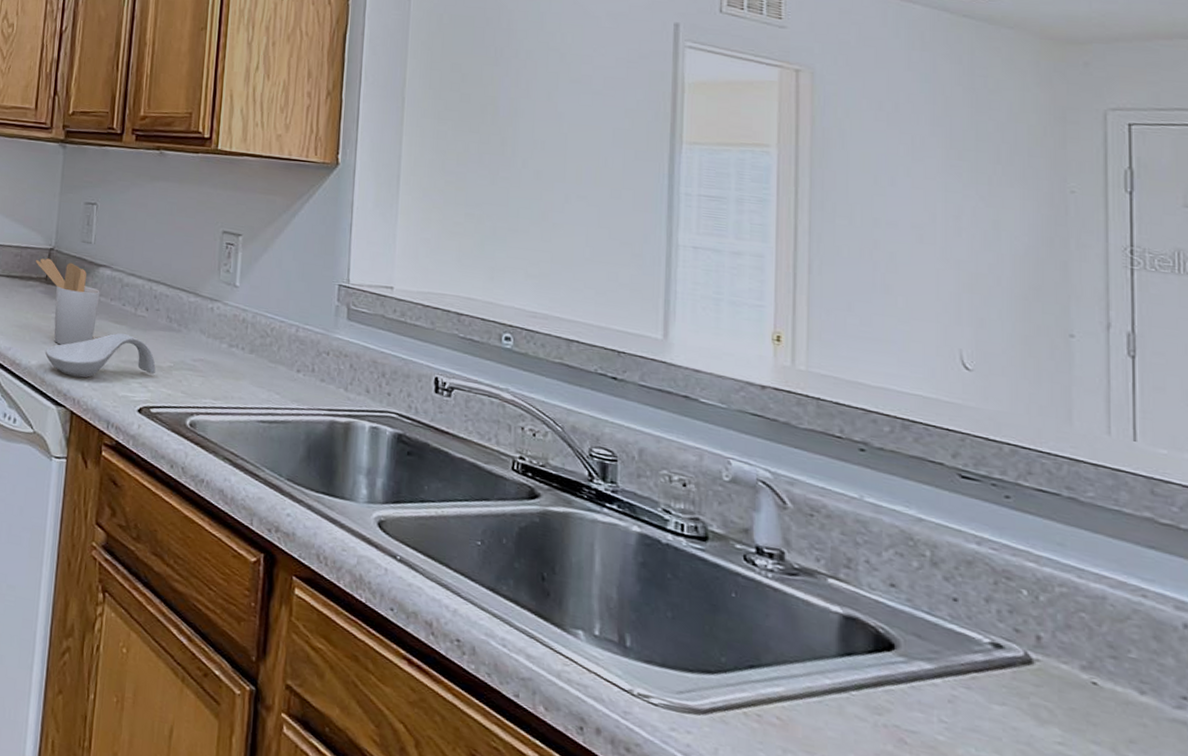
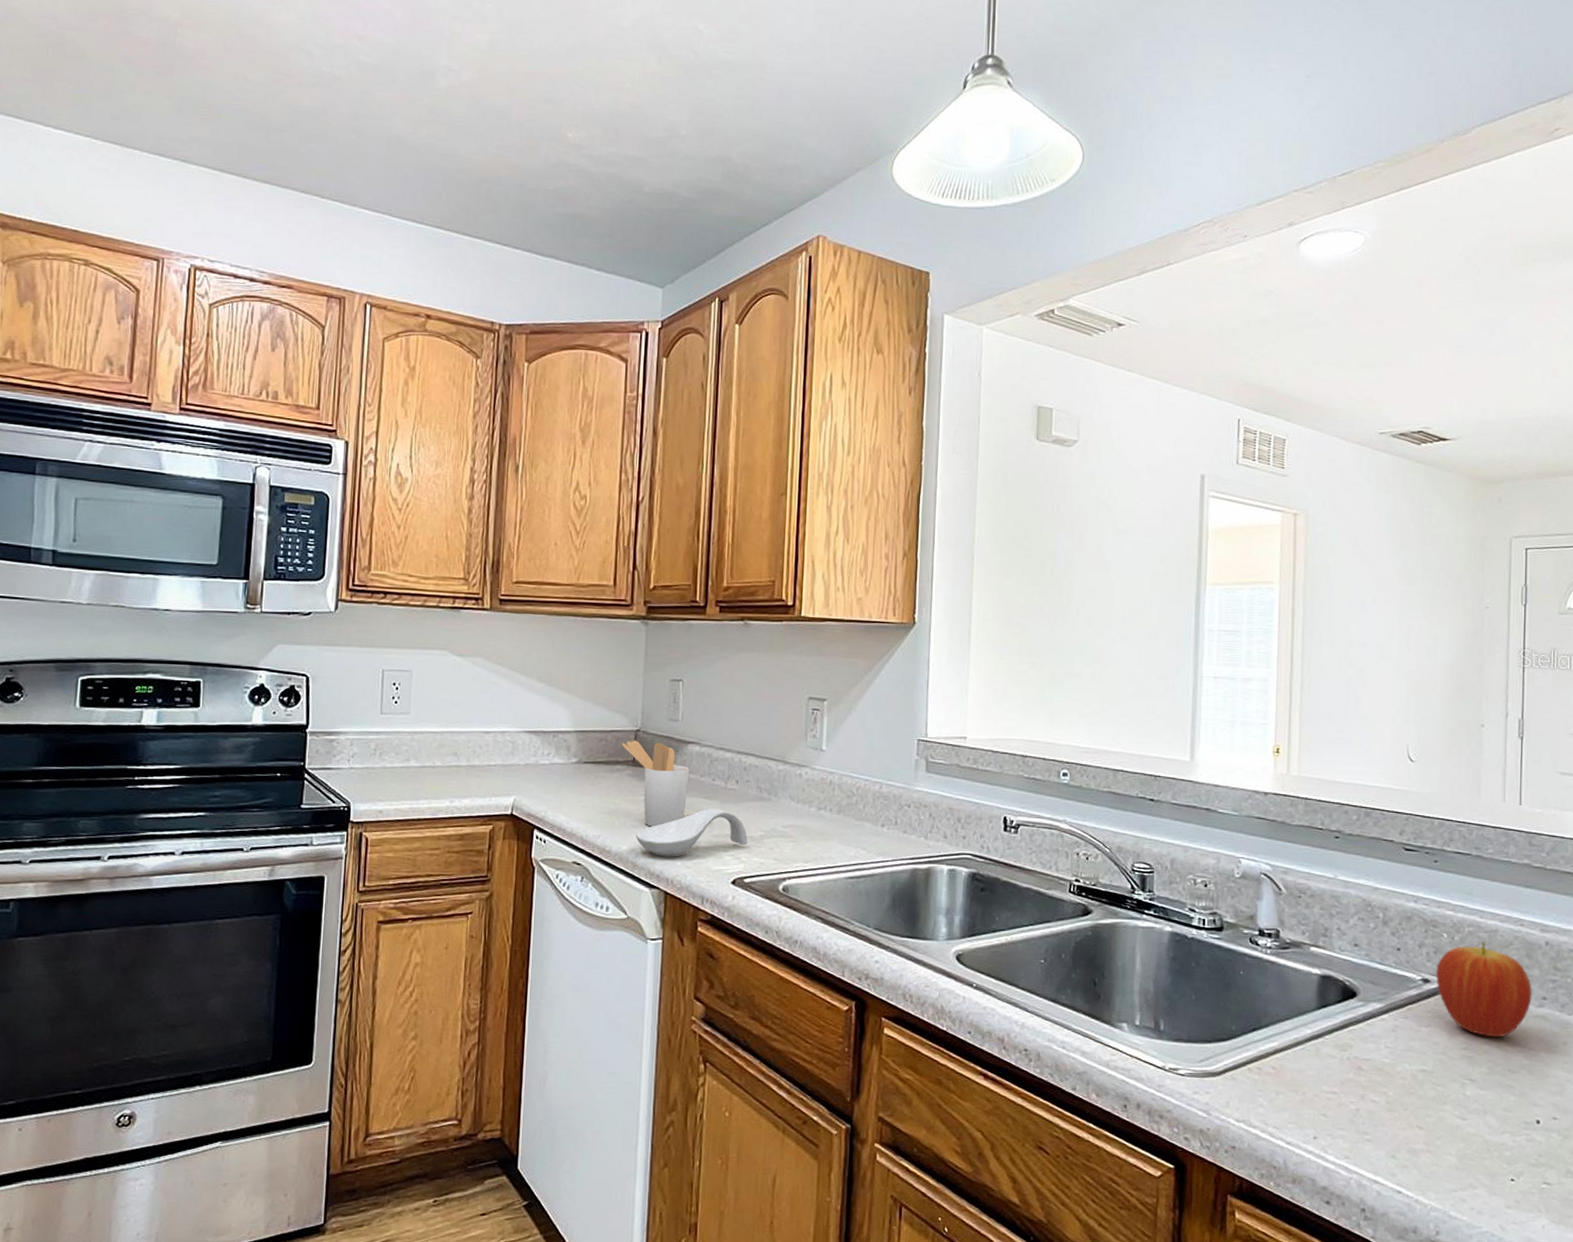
fruit: none [1012,609,1165,739] -> present [1436,942,1532,1038]

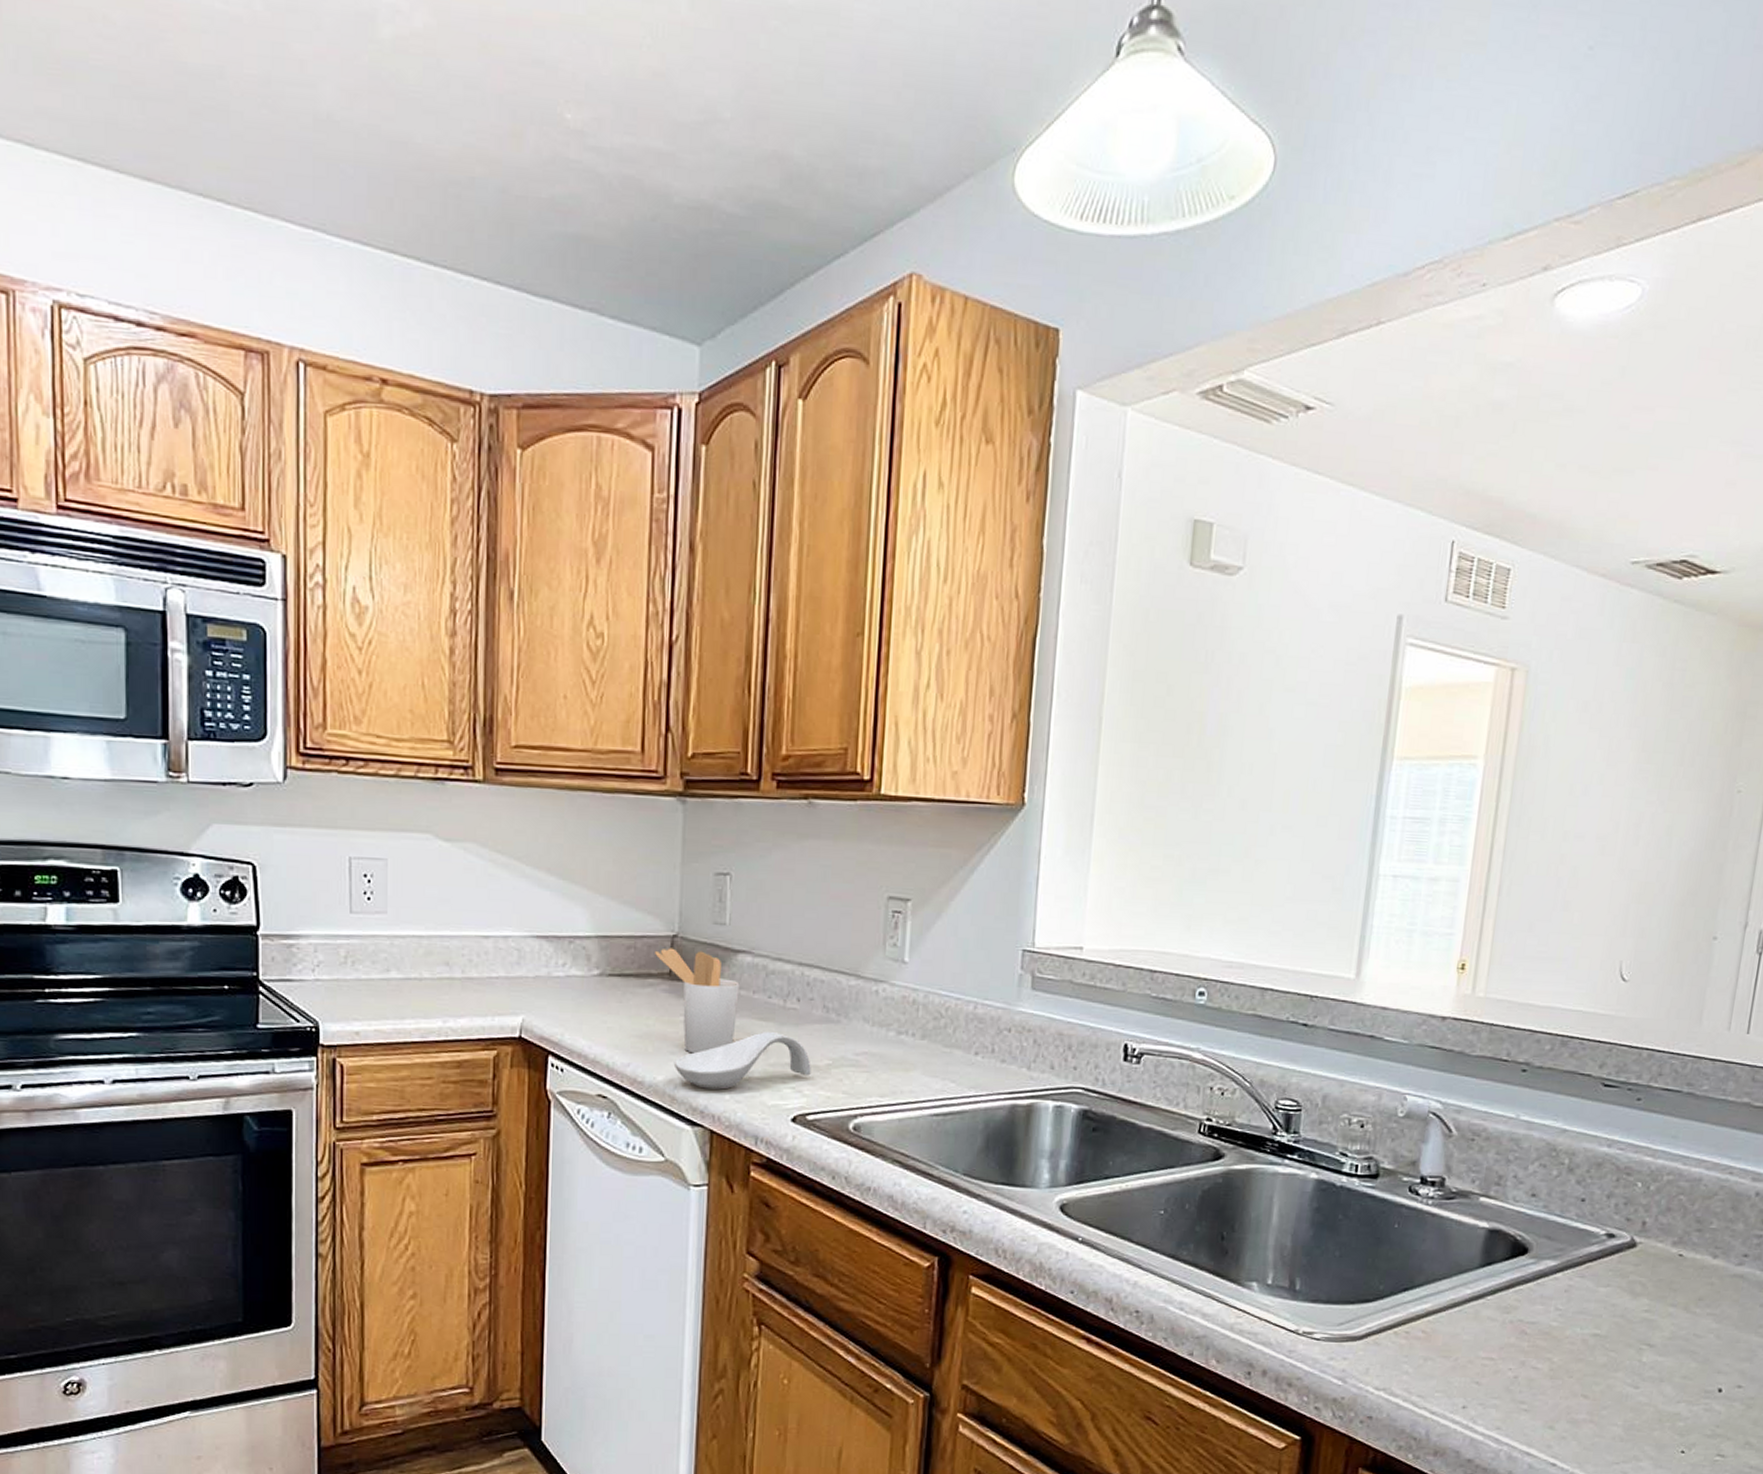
fruit: present [1436,942,1532,1038] -> none [1622,1192,1733,1299]

